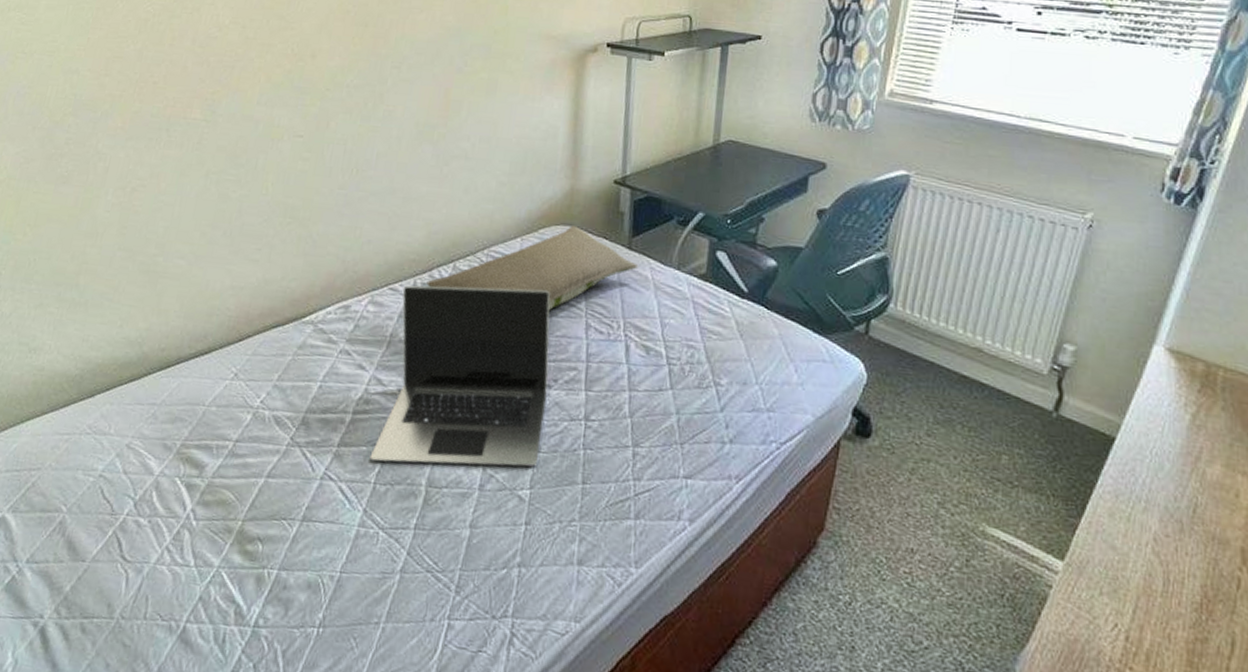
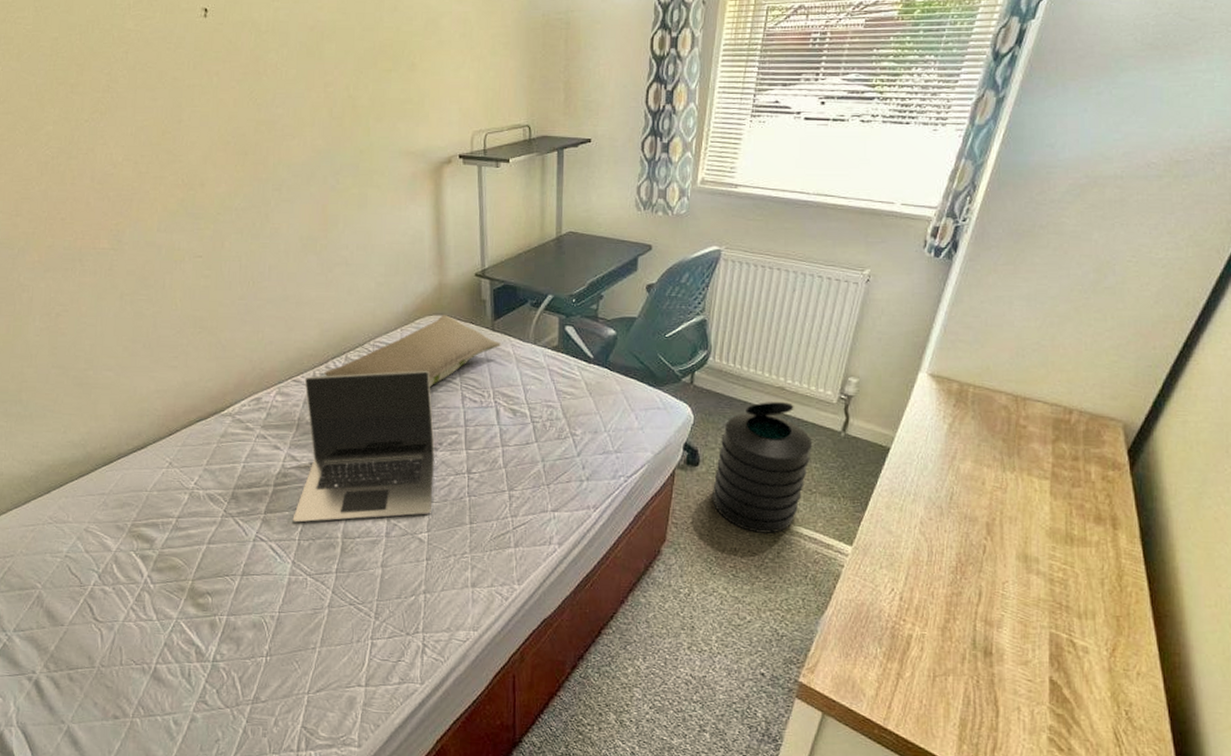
trash can: none [886,365,1015,535] -> present [713,402,812,534]

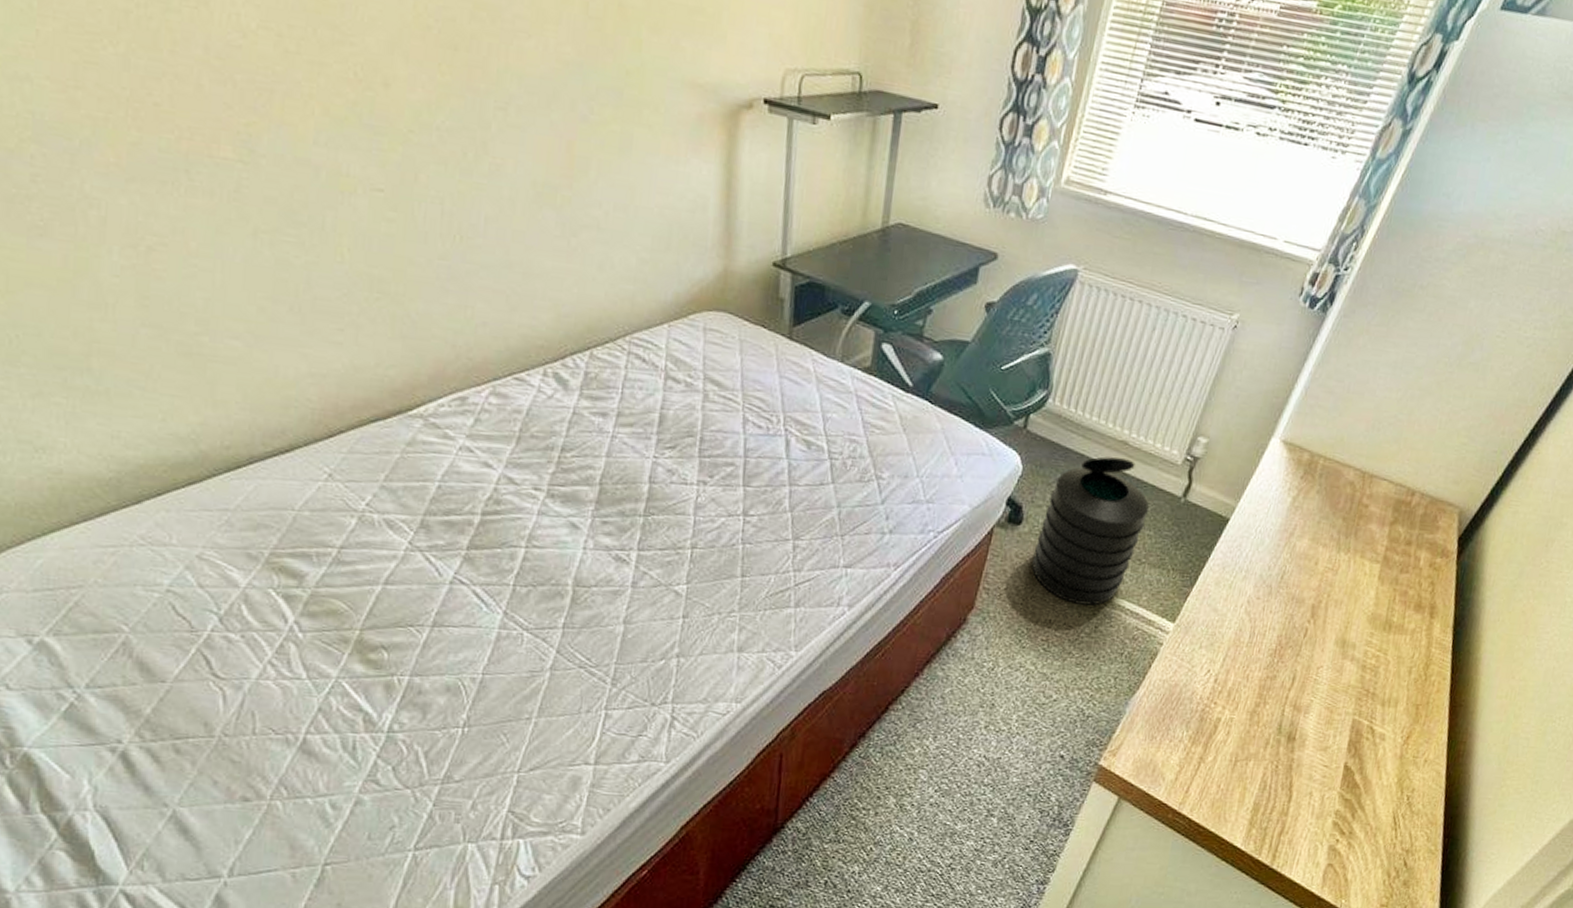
laptop: present [292,370,435,523] -> none [506,375,704,564]
pillow: present [323,315,502,386] -> none [557,312,800,403]

